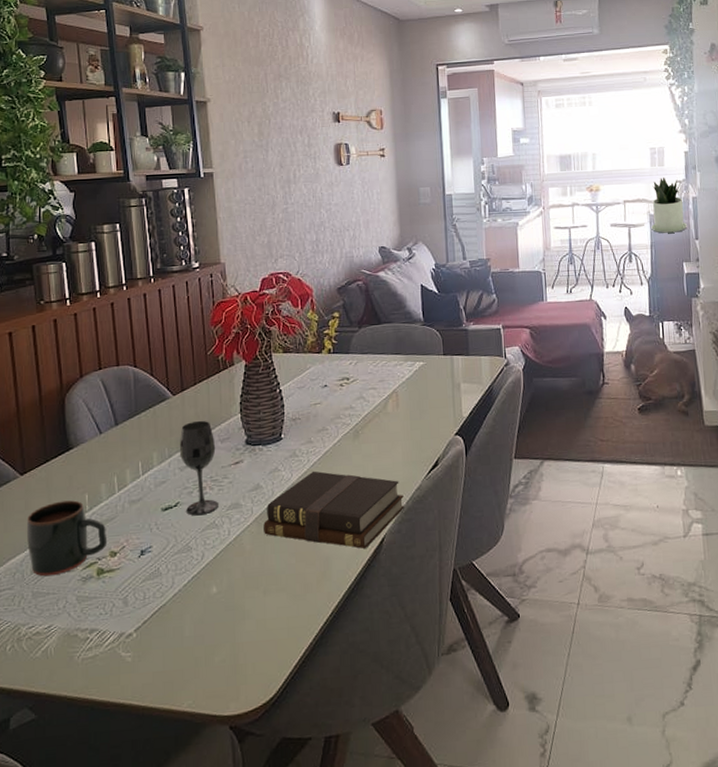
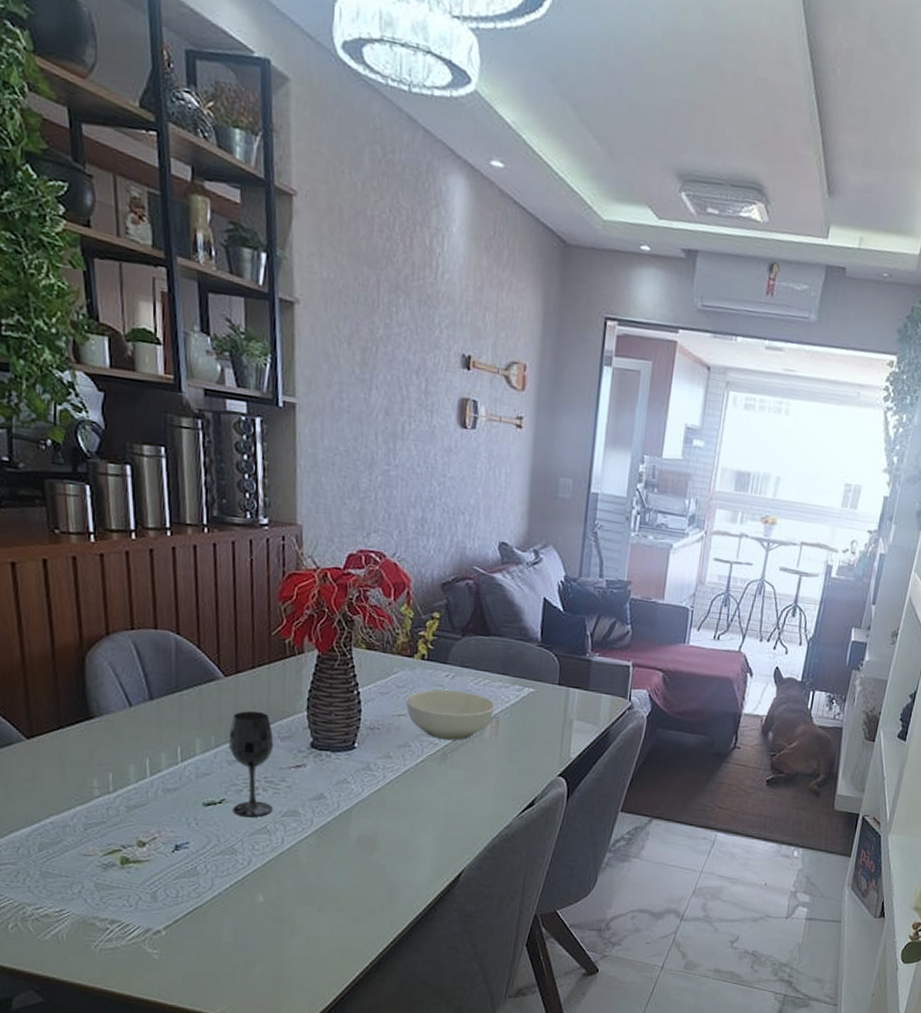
mug: present [26,500,108,577] -> none [33,776,135,857]
bible: present [263,471,404,549] -> none [324,789,490,880]
bowl: none [318,374,394,420] -> present [405,689,495,741]
planter: present [651,177,688,233] -> none [825,522,871,592]

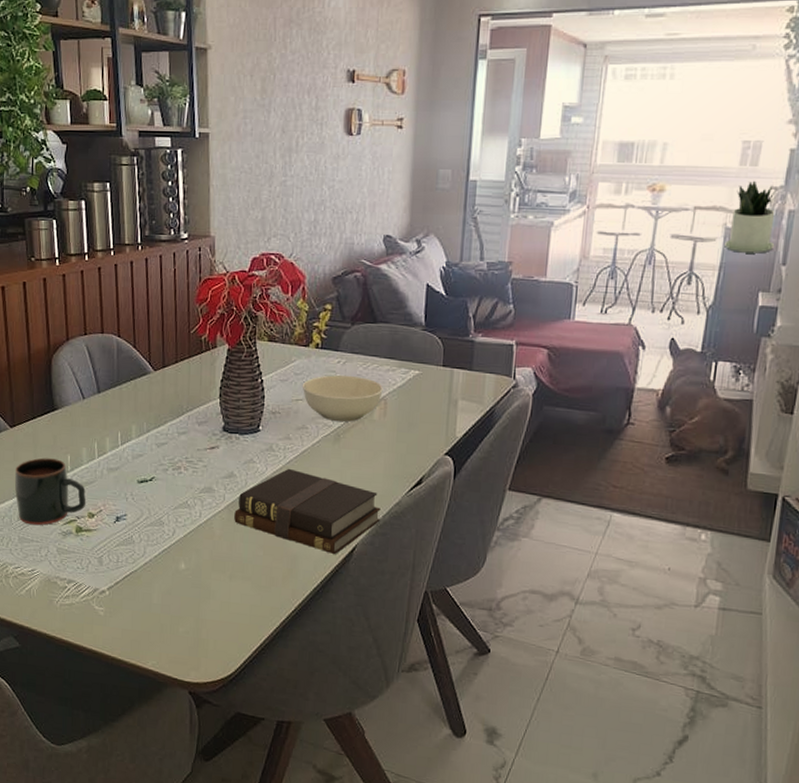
mug: none [33,776,135,857] -> present [14,457,86,526]
wine glass: present [229,710,274,818] -> none [158,399,193,494]
bible: none [324,789,490,880] -> present [234,468,381,554]
planter: none [825,522,871,592] -> present [724,180,776,254]

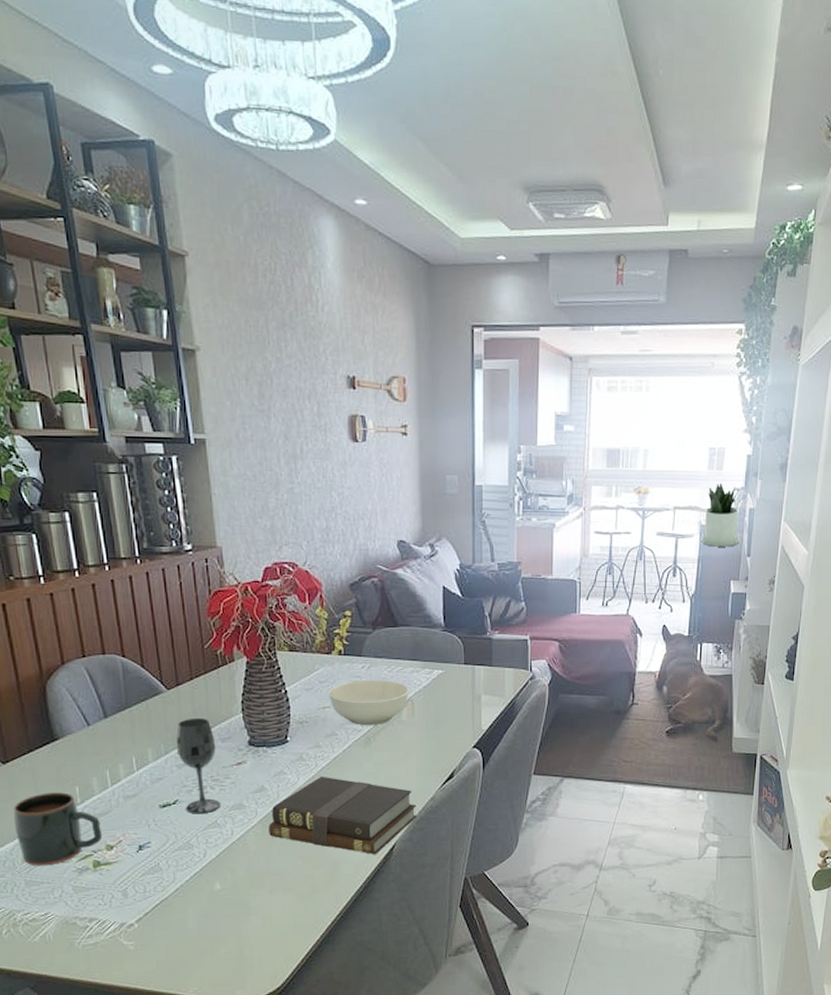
wine glass: none [158,399,193,494] -> present [176,717,220,814]

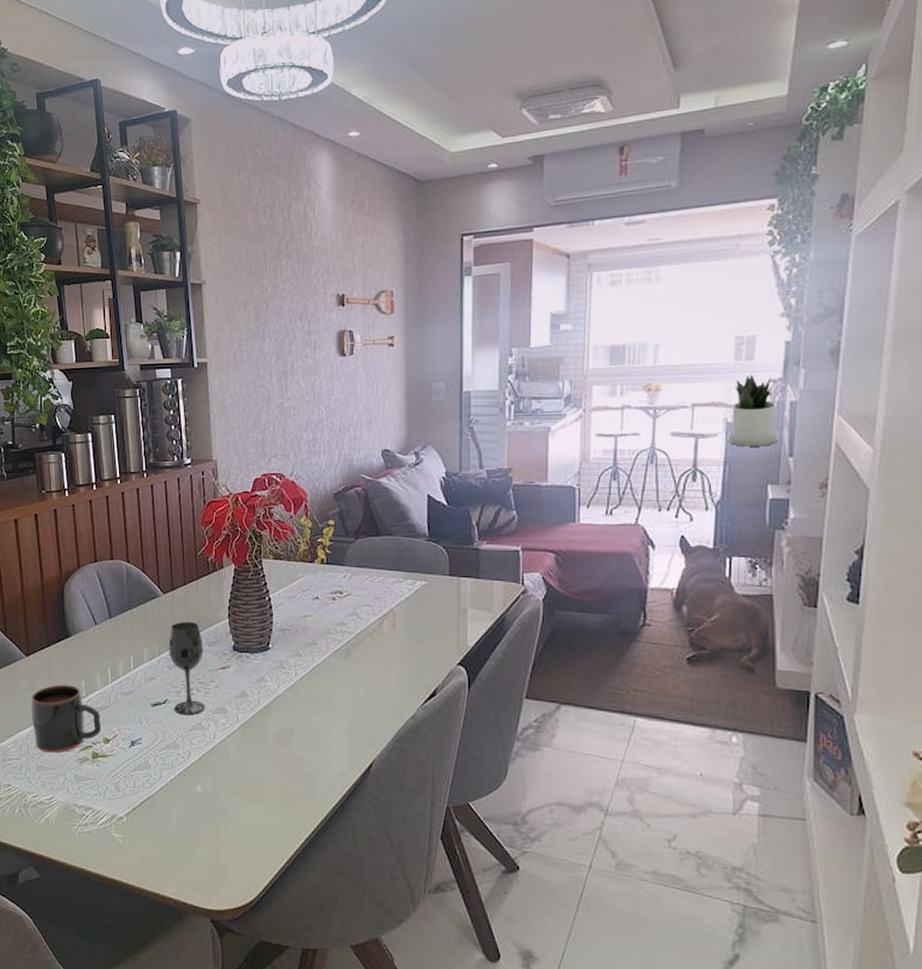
bible: present [269,776,416,854] -> none [248,685,396,771]
bowl: present [327,679,409,726] -> none [309,589,391,637]

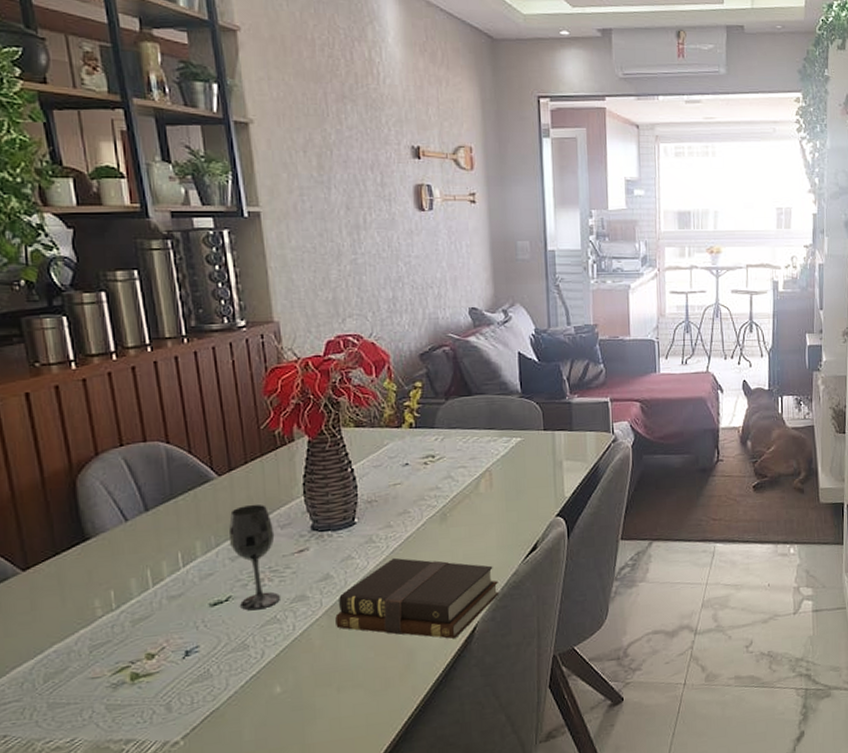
mug: present [31,685,102,753] -> none [33,598,142,685]
bible: none [248,685,396,771] -> present [335,557,499,639]
planter: present [727,374,780,447] -> none [774,240,813,302]

